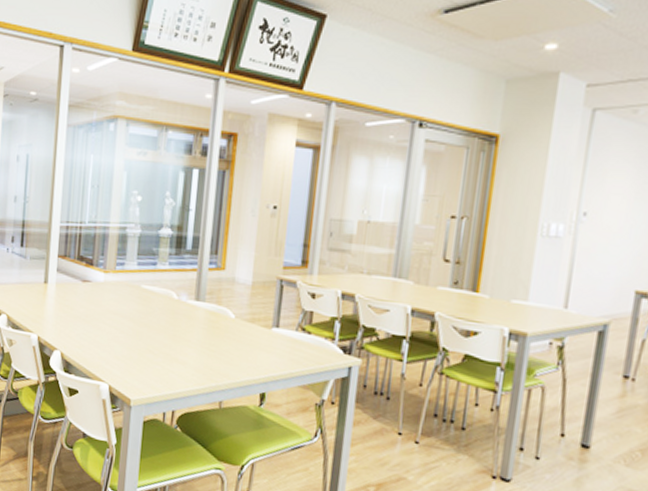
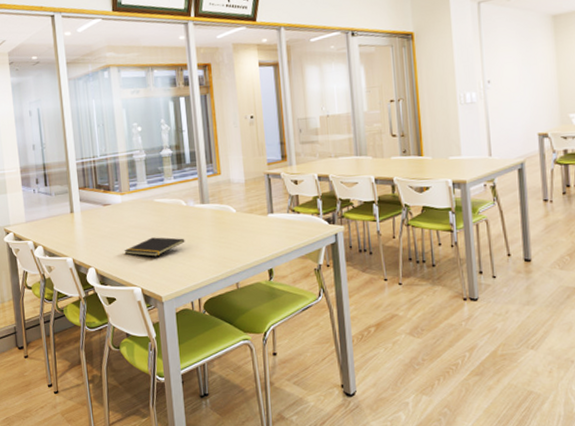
notepad: none [97,329,169,352] -> present [124,237,185,257]

